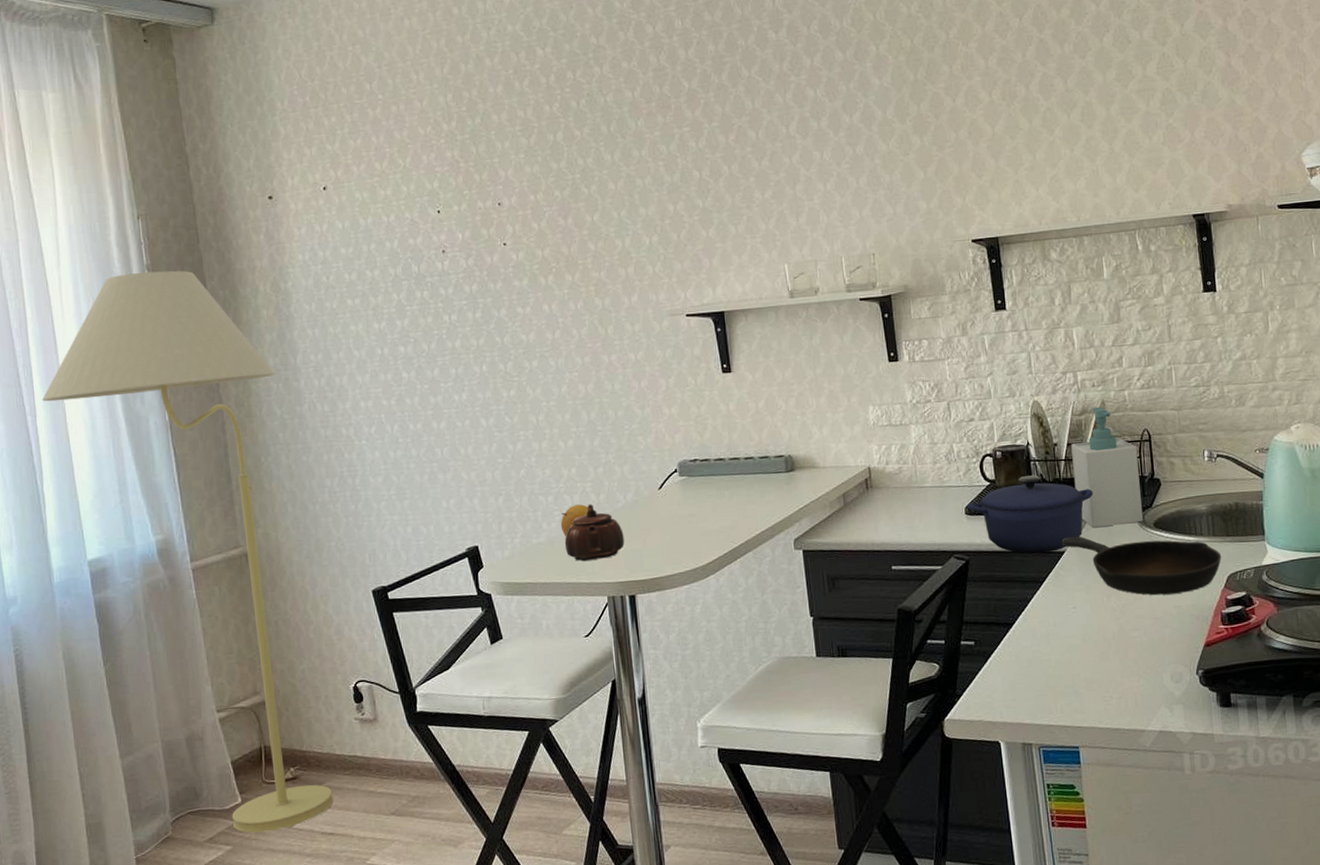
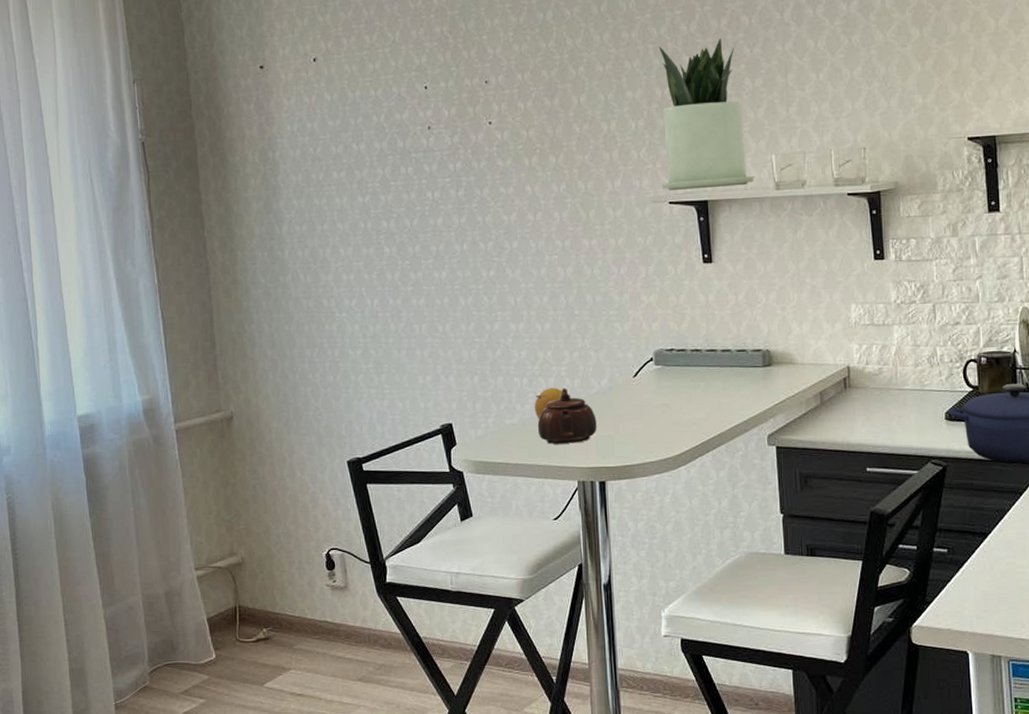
floor lamp: present [42,270,334,833] -> none [39,136,303,689]
planter: none [669,153,770,303] -> present [659,38,755,190]

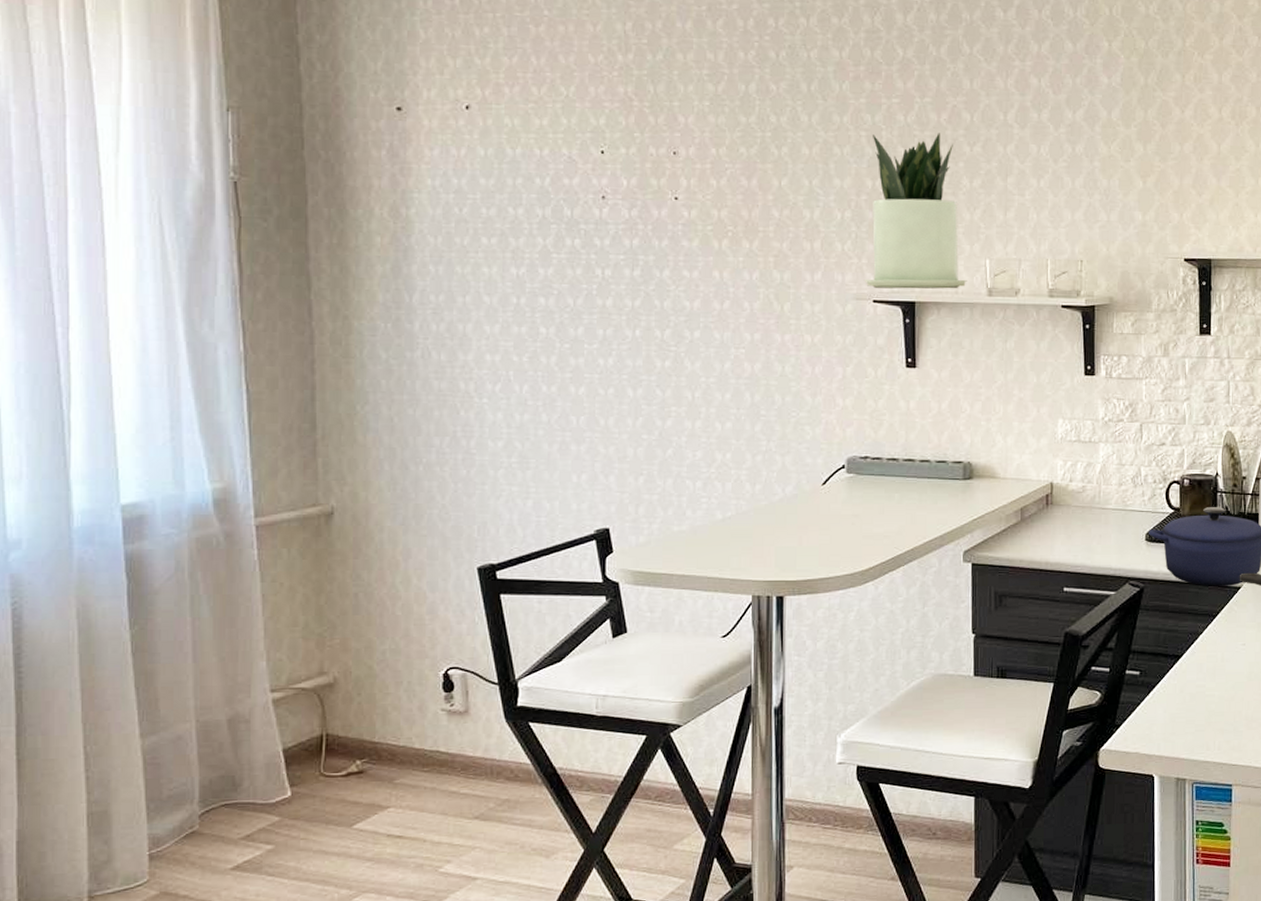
fruit: present [534,388,563,419] -> none [707,493,741,527]
teapot: present [537,388,597,444] -> none [709,493,778,554]

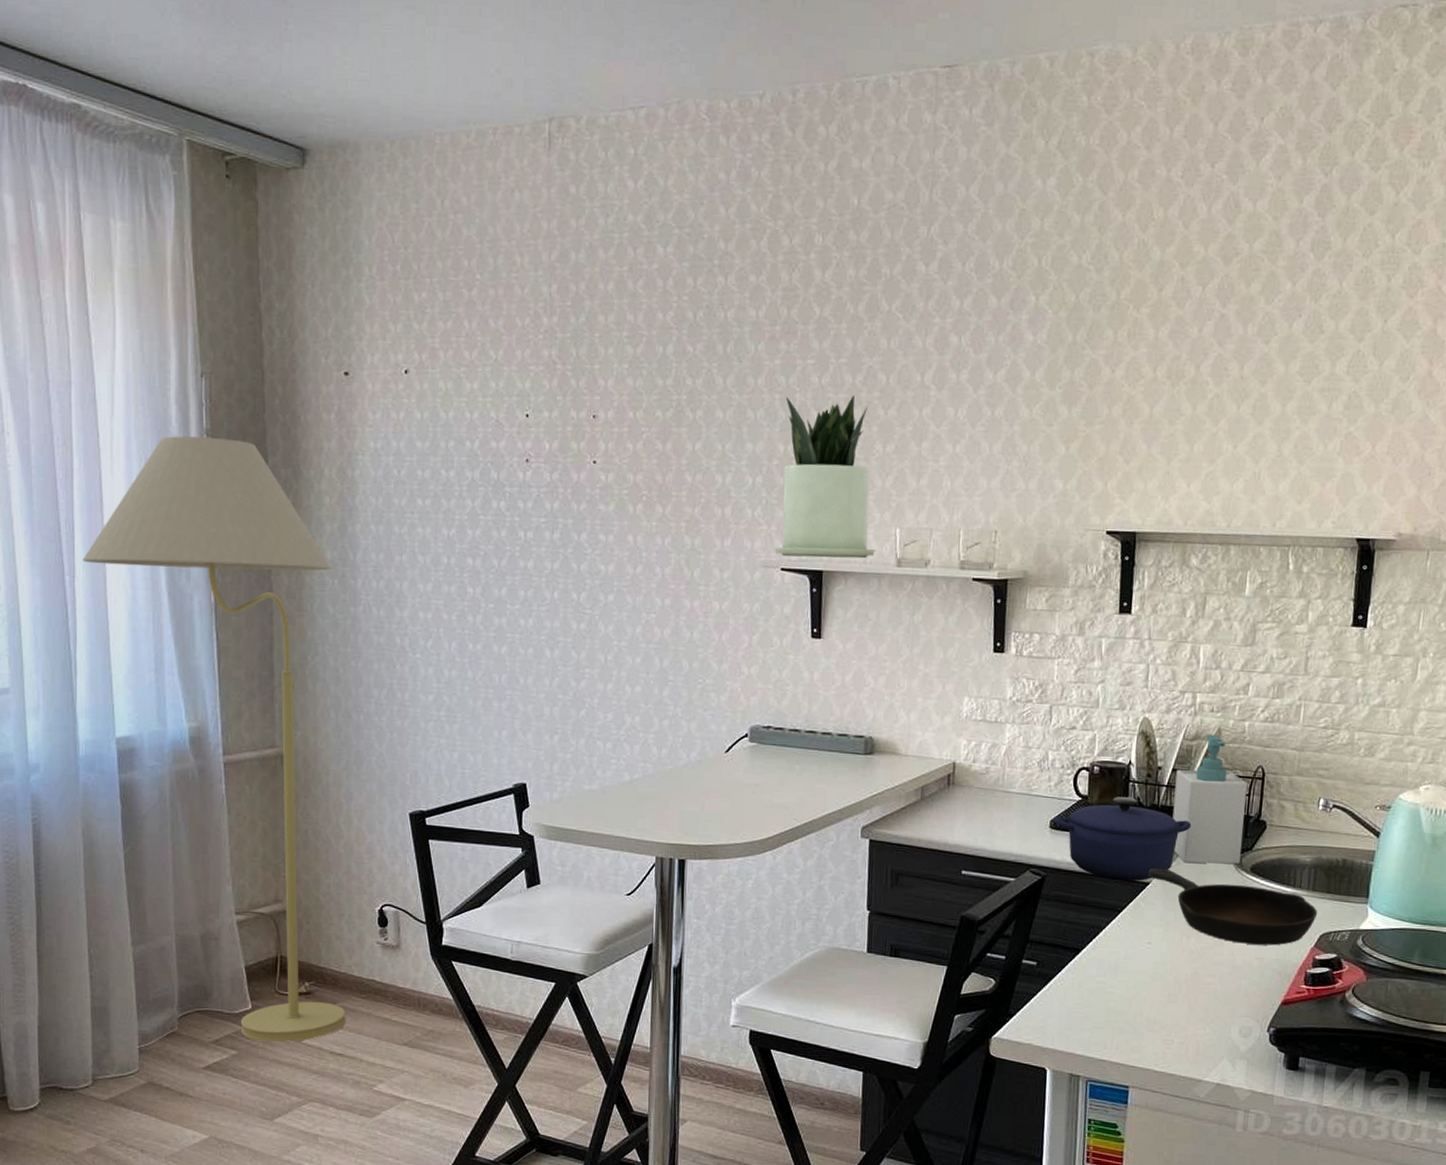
floor lamp: none [79,174,406,832] -> present [83,436,346,1043]

